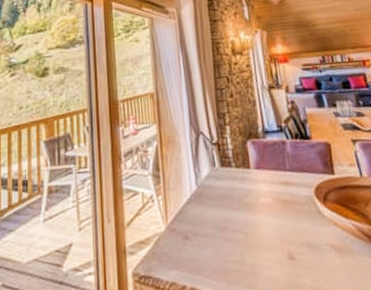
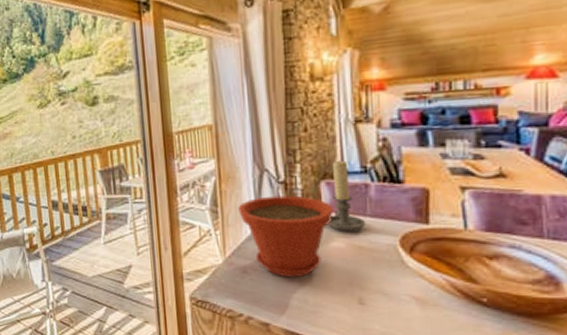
plant pot: none [178,155,260,240] -> present [238,195,334,278]
candle holder: none [255,121,287,187] -> present [326,160,366,231]

